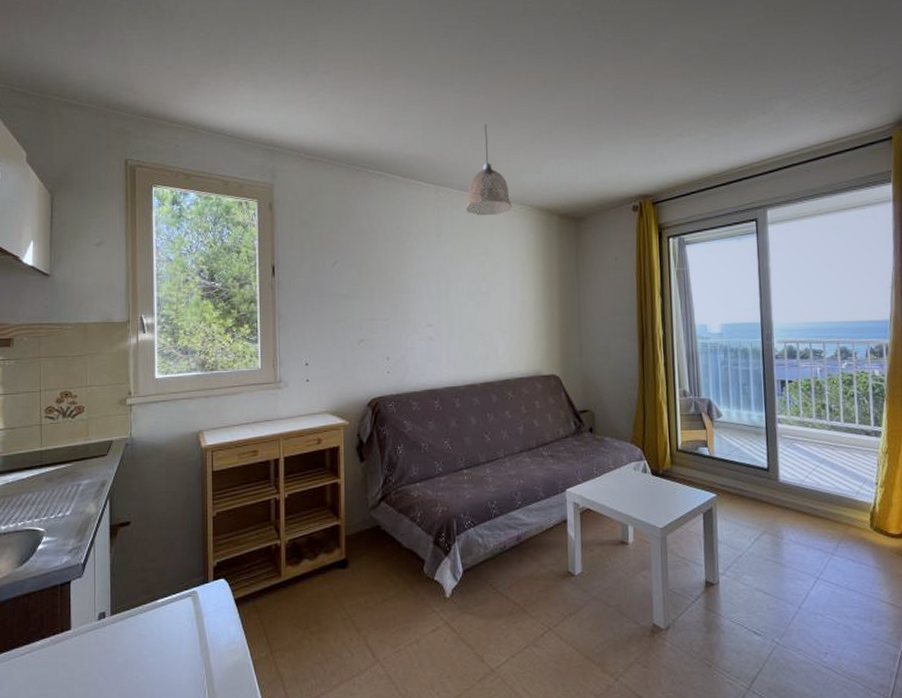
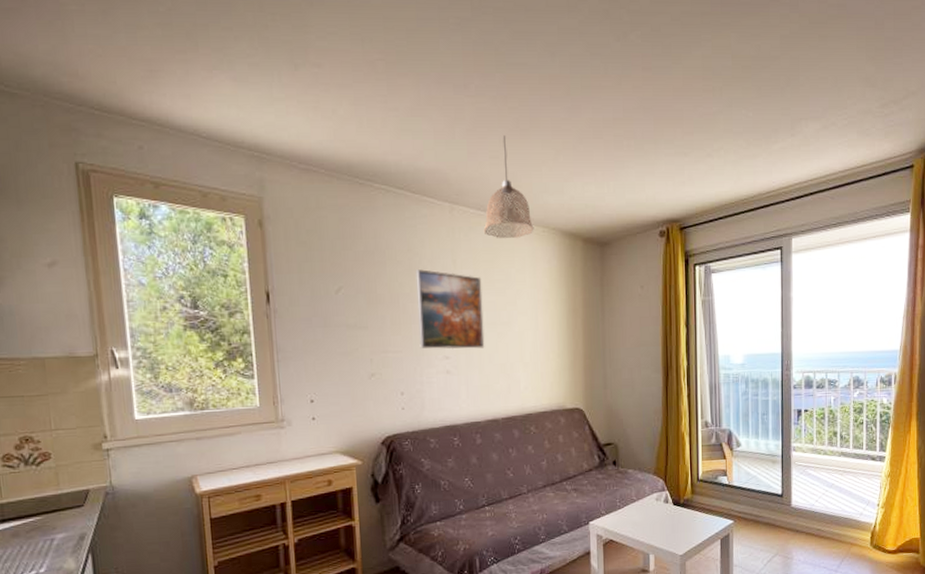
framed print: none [403,244,465,318] -> present [415,269,485,350]

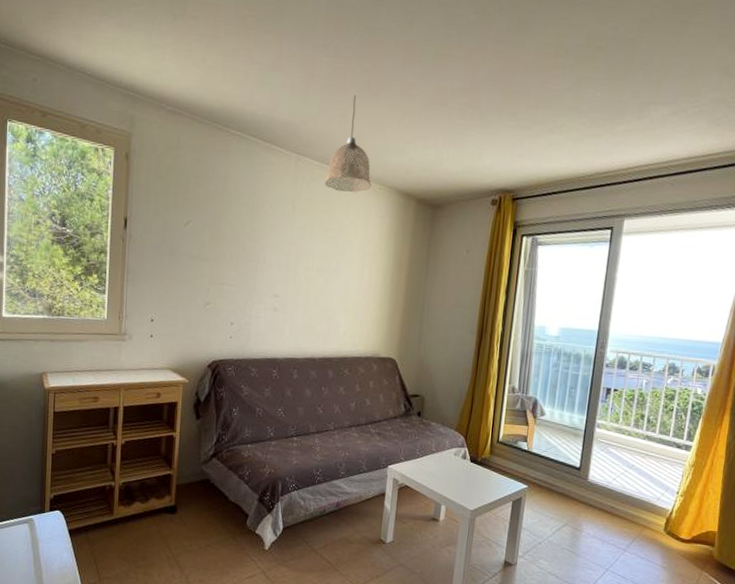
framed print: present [415,269,485,350] -> none [253,212,317,291]

